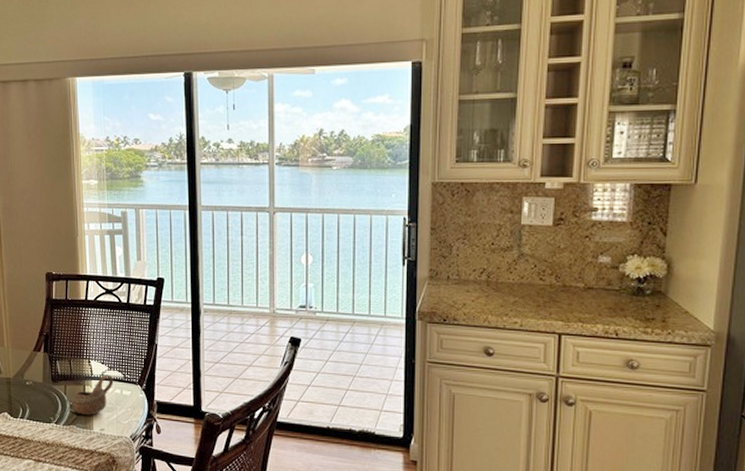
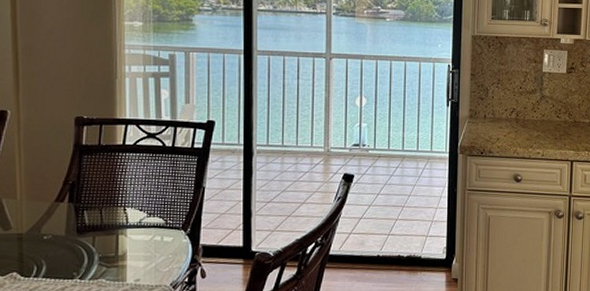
cup: present [72,374,114,415] -> none [101,221,154,267]

